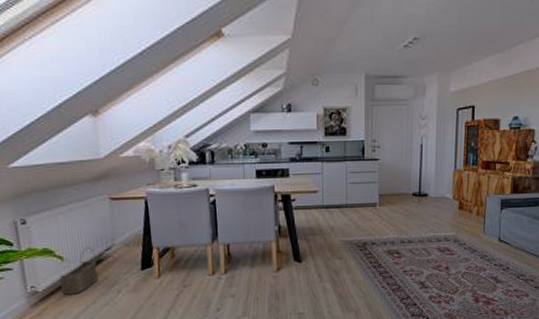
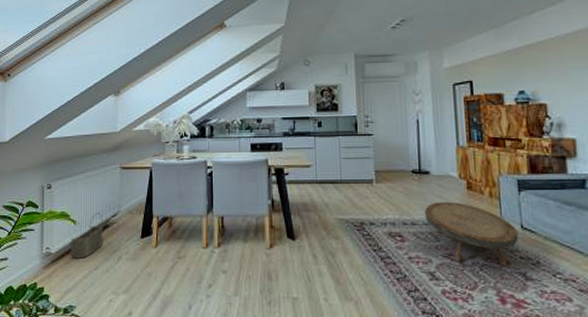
coffee table: none [420,220,496,274] -> present [424,201,519,267]

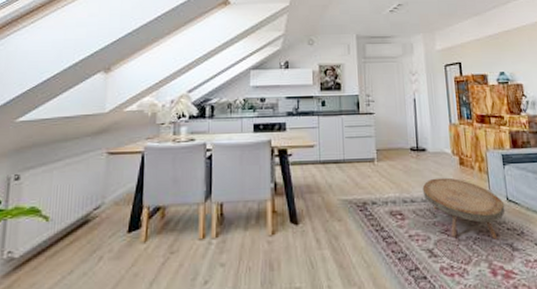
wicker basket: present [70,212,103,259] -> none [38,205,83,262]

